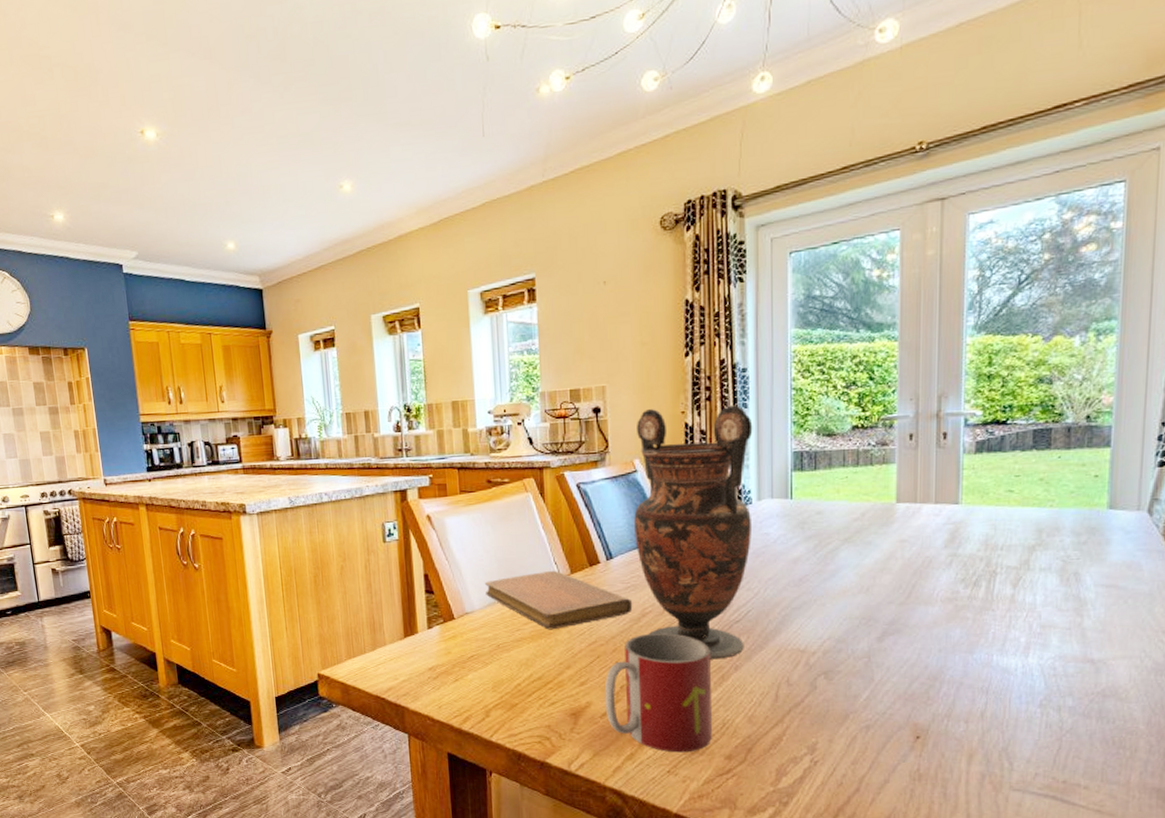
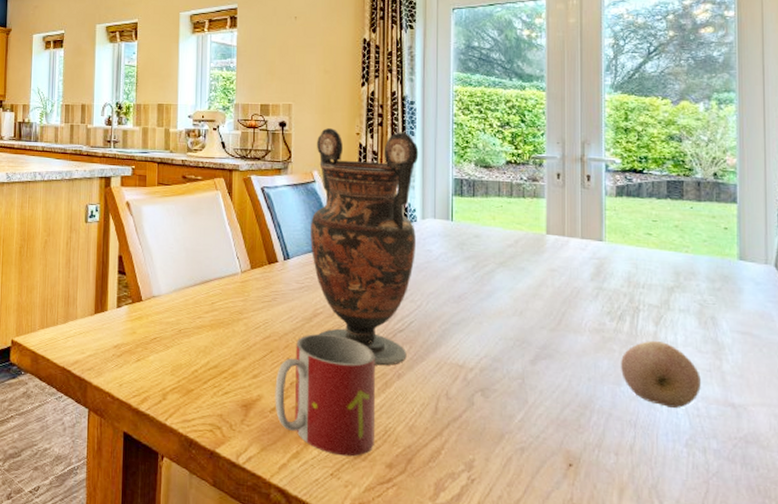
notebook: present [485,570,633,630] -> none [173,264,306,321]
fruit: none [974,603,1059,670] -> present [621,340,701,408]

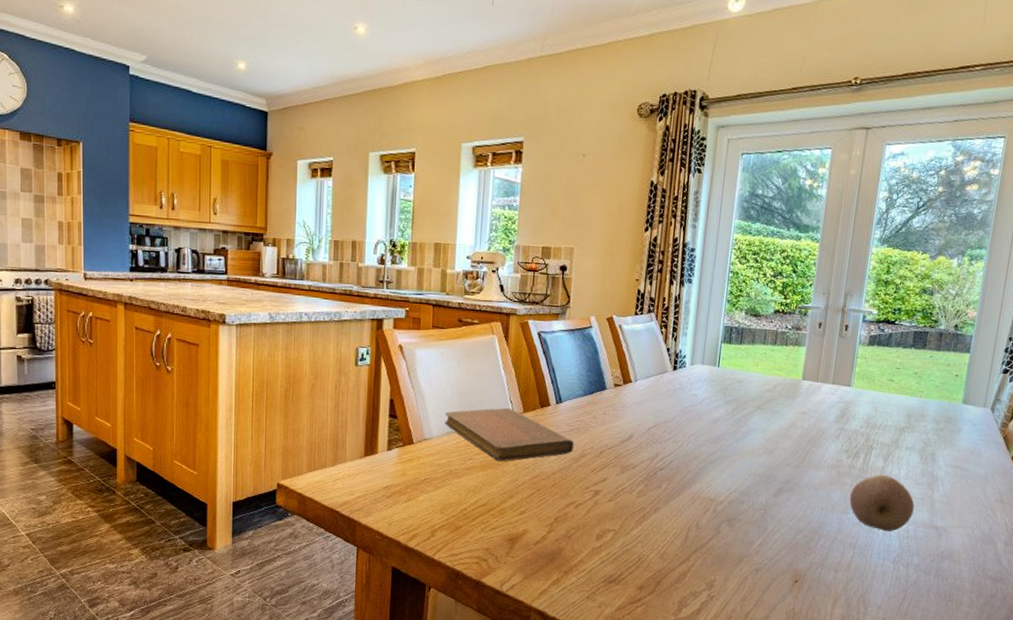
notebook: none [173,264,306,321] -> present [445,407,575,462]
mug: present [275,333,375,457] -> none [539,472,636,581]
vase: present [310,128,419,366] -> none [583,273,695,501]

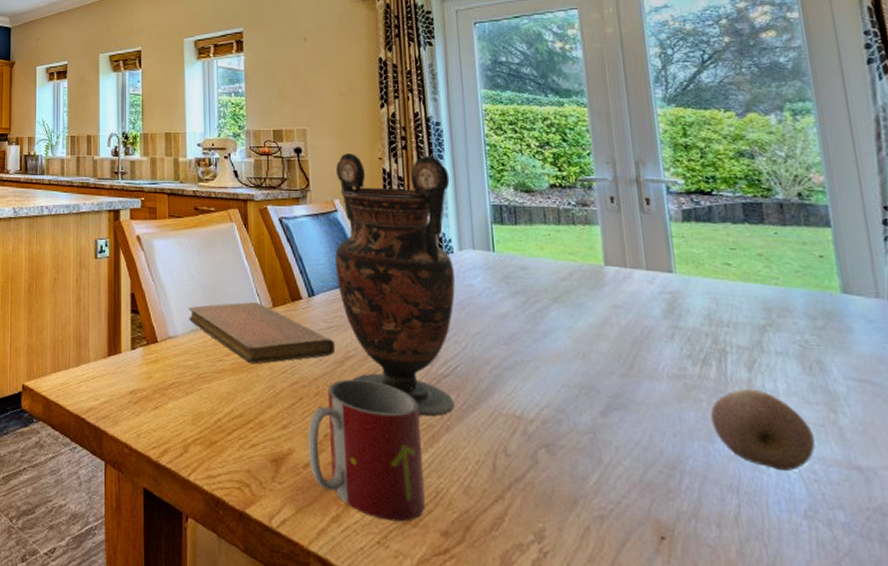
mug: none [539,472,636,581] -> present [307,379,425,522]
vase: none [583,273,695,501] -> present [335,153,455,417]

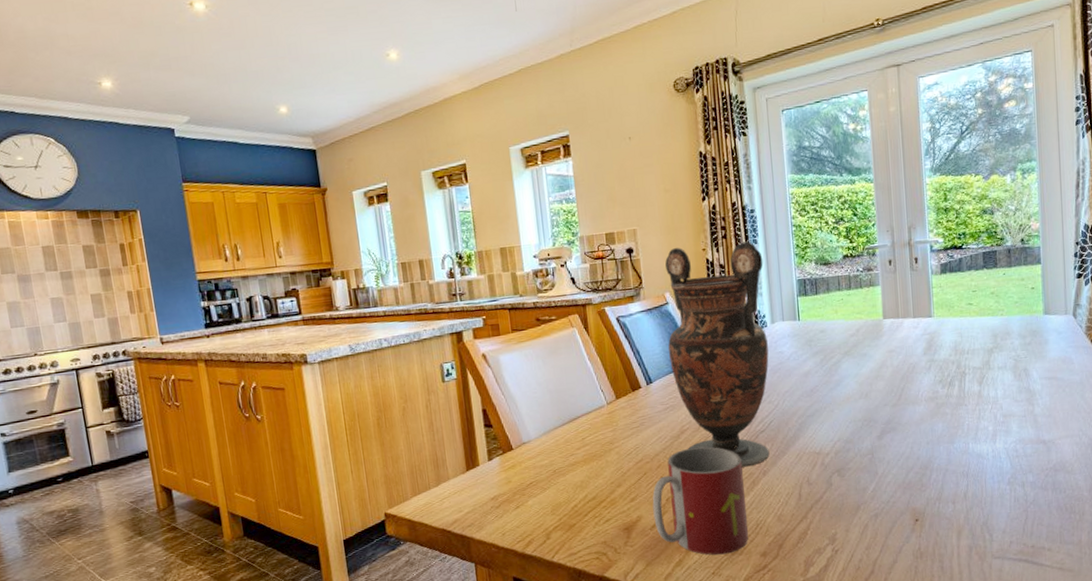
notebook: present [189,301,336,365] -> none [539,397,673,453]
fruit: present [710,388,815,471] -> none [953,398,1018,454]

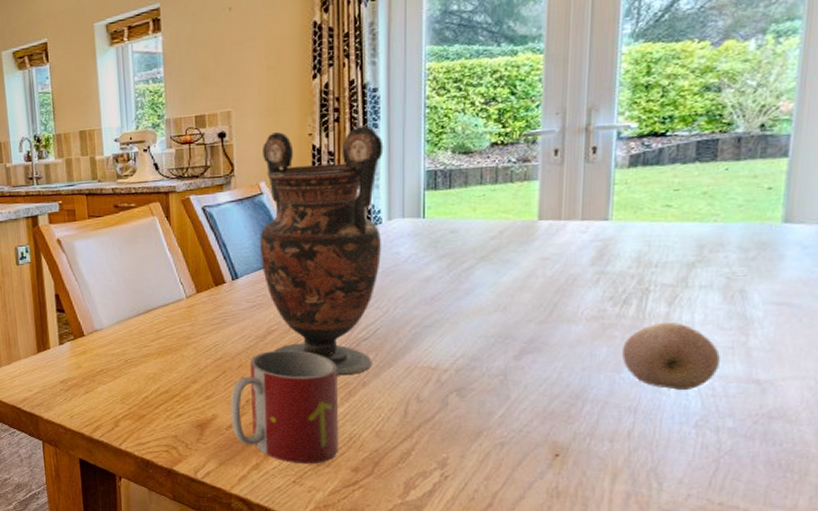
fruit: none [953,398,1018,454] -> present [622,321,720,390]

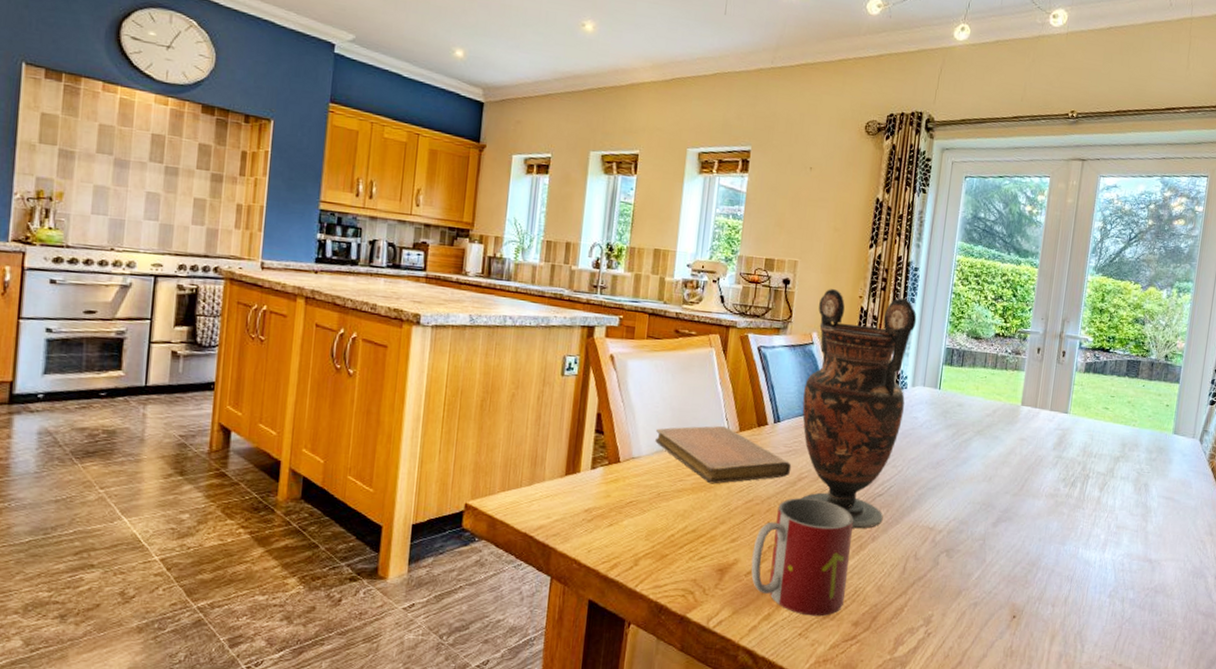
notebook: none [113,290,259,347] -> present [655,425,792,484]
fruit: present [622,321,720,390] -> none [1067,504,1129,564]

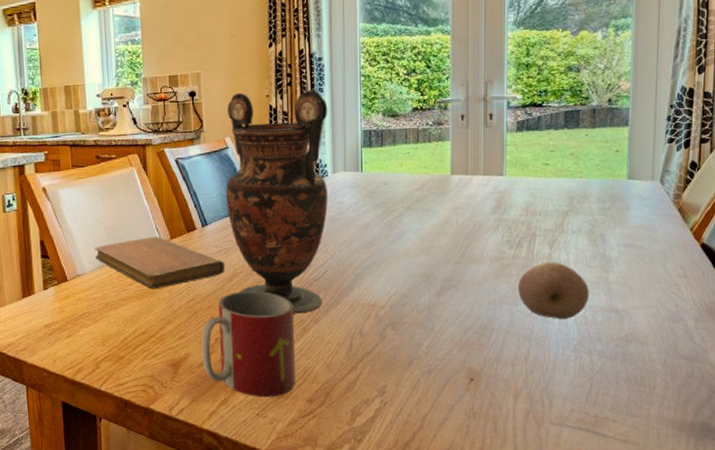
fruit: none [1067,504,1129,564] -> present [518,261,589,319]

